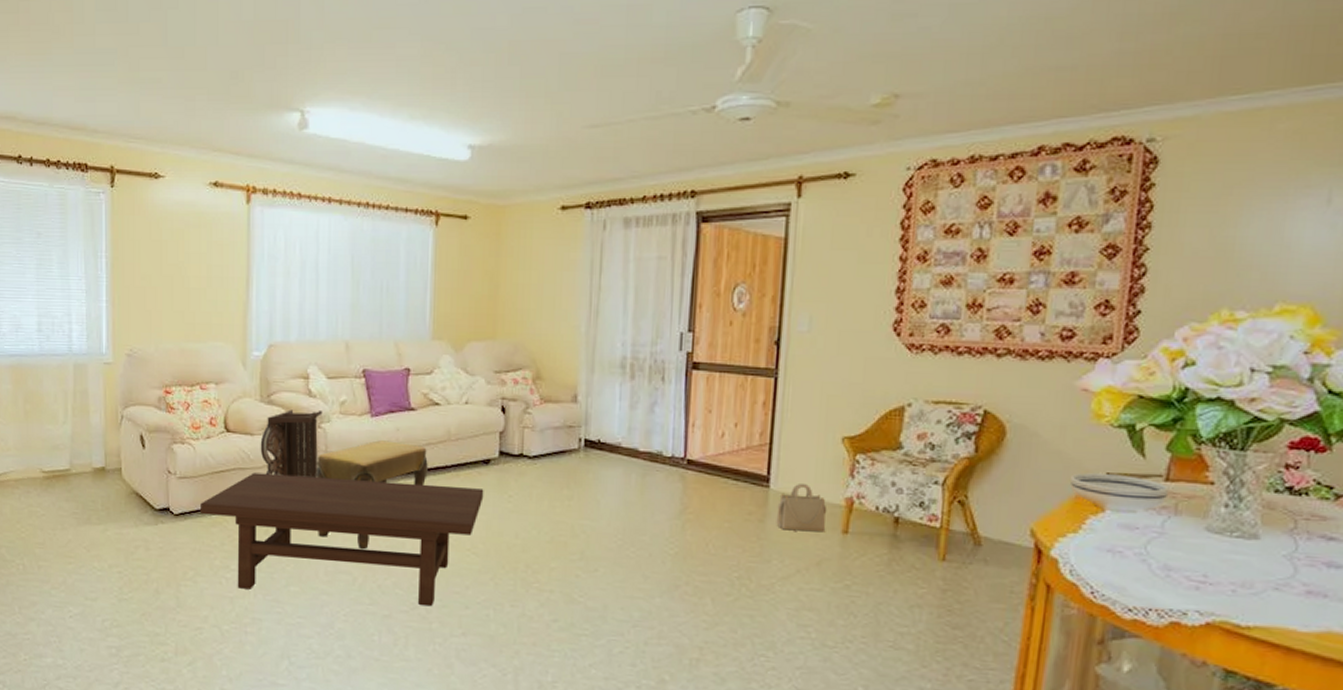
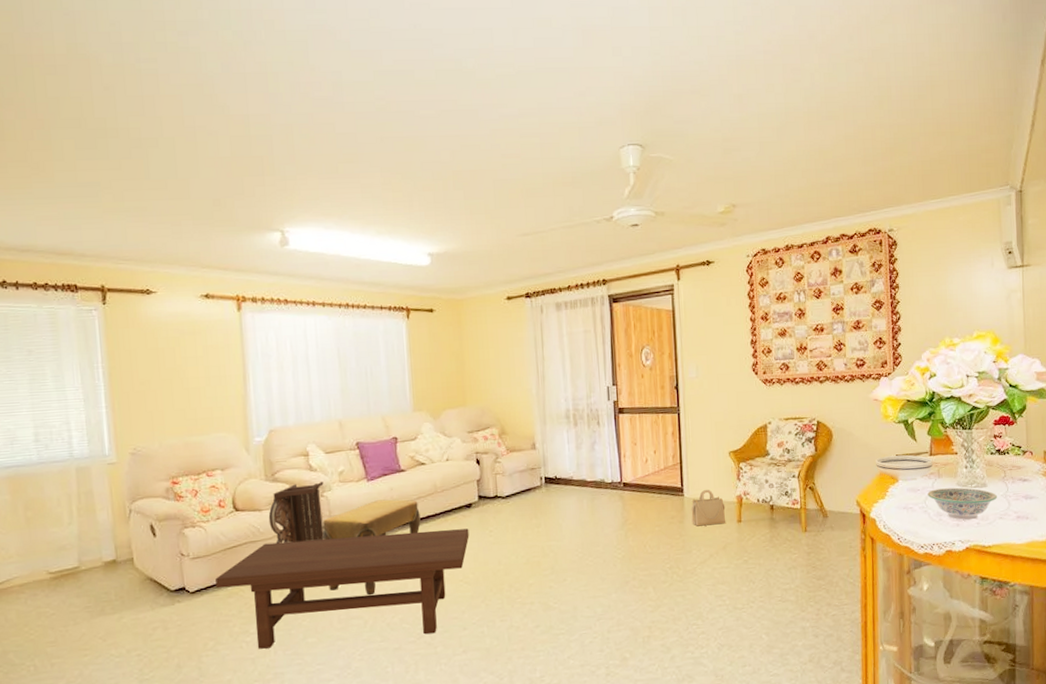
decorative bowl: none [1151,531,1277,585] -> present [927,487,998,520]

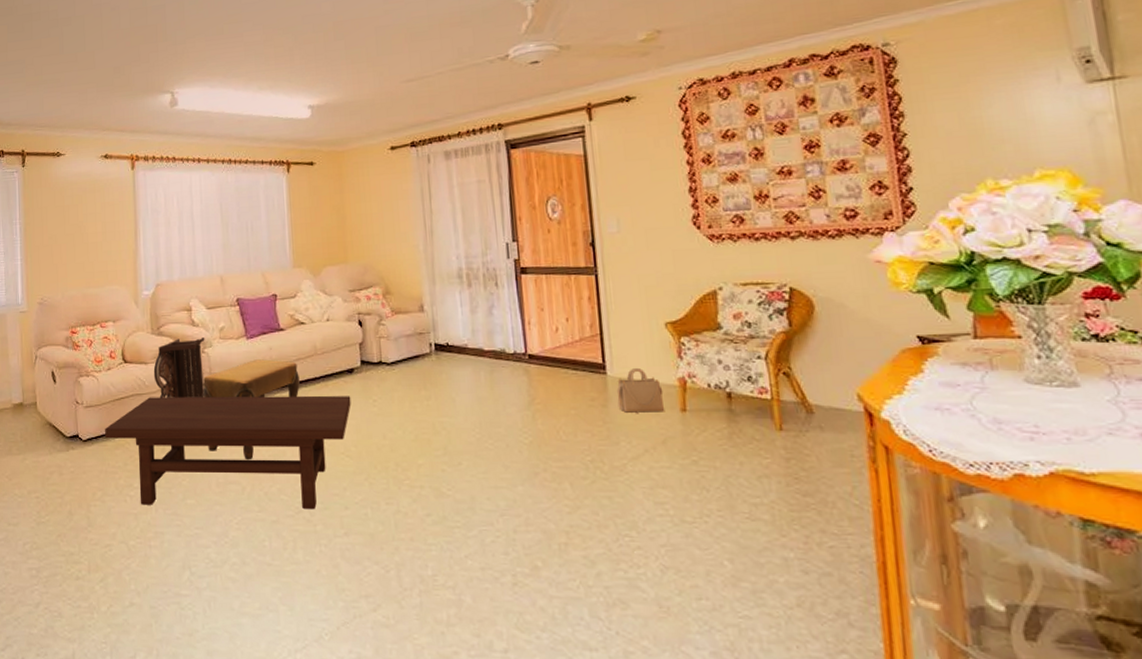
bowl: present [875,455,934,481] -> none [882,336,981,372]
decorative bowl: present [927,487,998,520] -> none [974,385,1101,433]

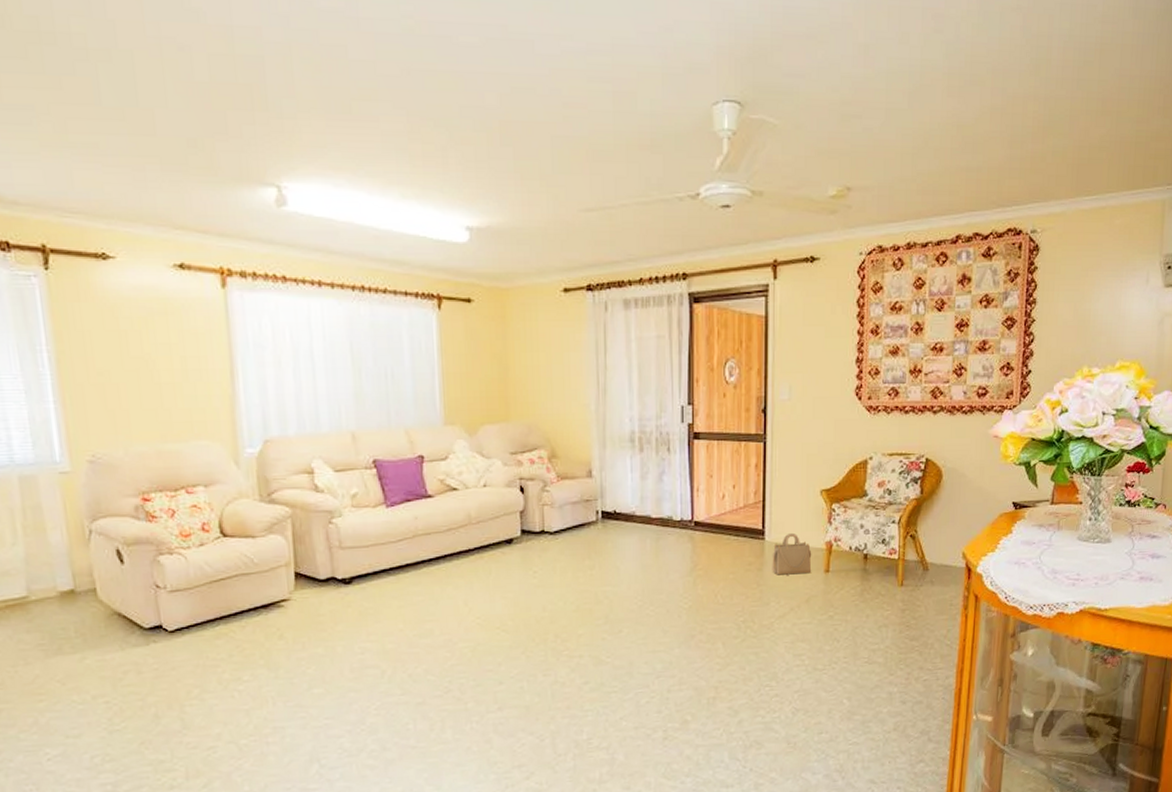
coffee table: present [105,395,351,510] -> none [199,568,509,699]
magazine rack: present [153,338,205,398] -> none [264,506,333,578]
footstool: present [202,359,300,460] -> none [330,530,451,642]

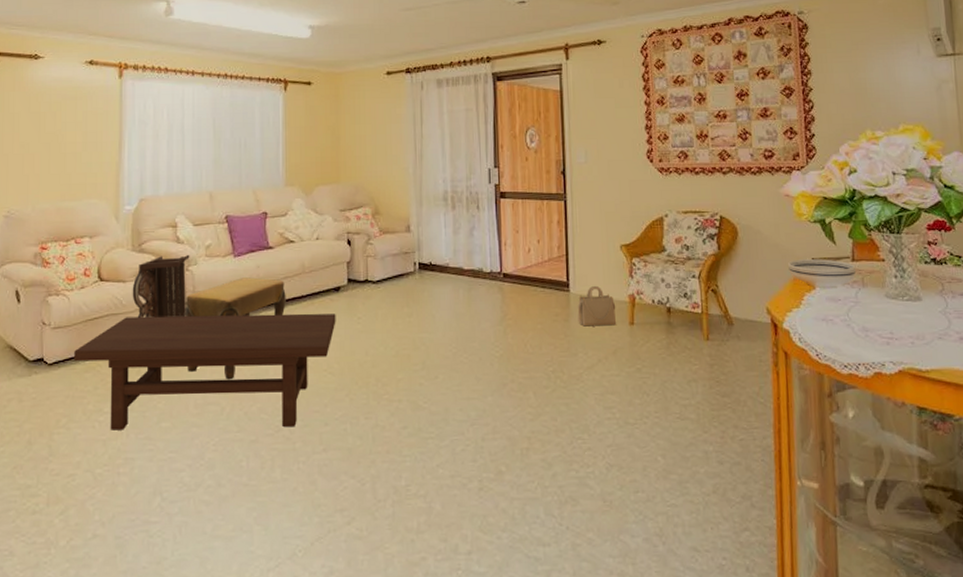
coffee table: none [199,568,509,699] -> present [74,313,336,430]
magazine rack: none [264,506,333,578] -> present [132,255,190,318]
footstool: none [330,530,451,642] -> present [185,277,286,380]
bowl: none [988,502,1054,533] -> present [787,259,857,289]

